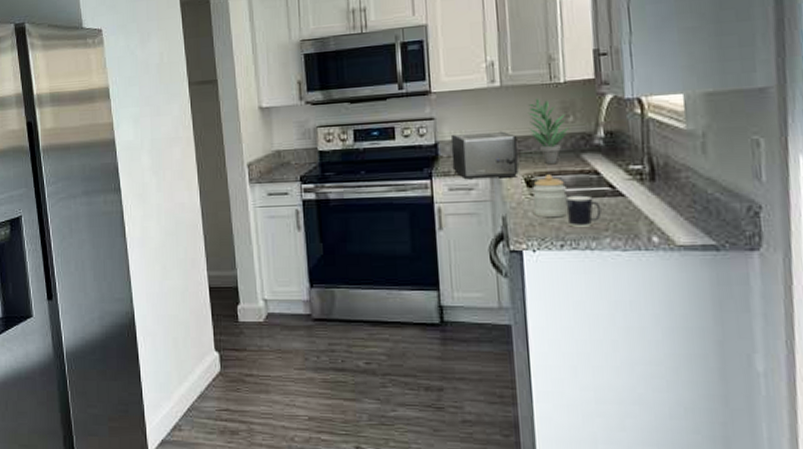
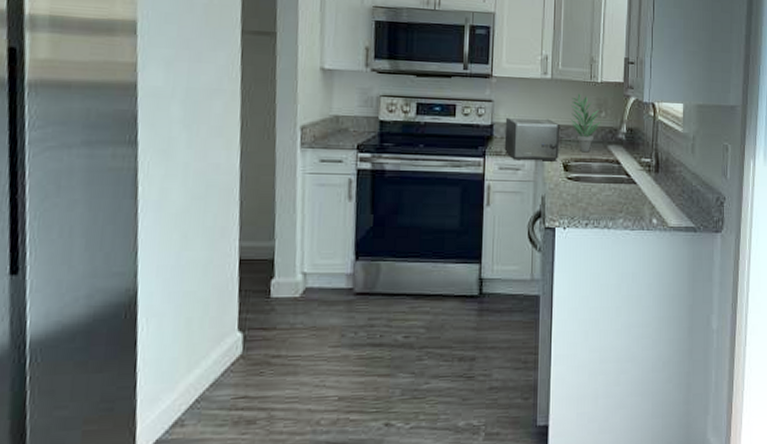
jar: present [532,174,568,218] -> none [567,161,594,200]
mug: present [565,195,602,228] -> none [592,181,619,210]

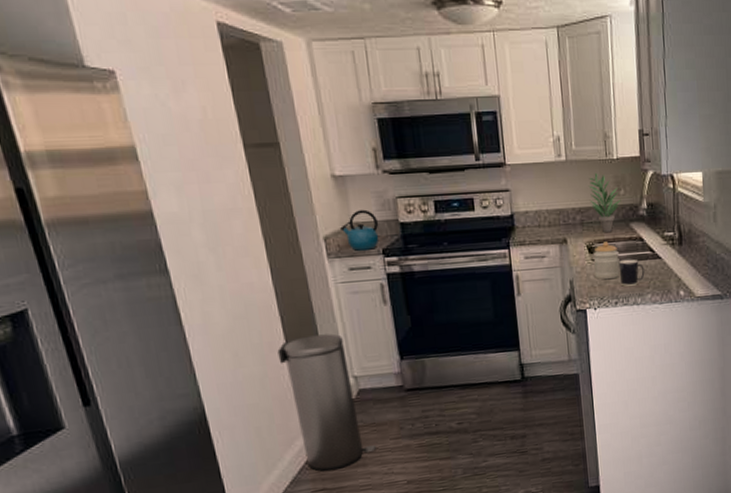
pedal bin: none [228,225,311,376] -> present [277,333,376,472]
kettle: none [319,103,359,144] -> present [340,209,379,251]
toaster: present [504,118,561,162] -> none [524,202,582,248]
jar: none [567,161,594,200] -> present [593,241,621,280]
mug: none [592,181,619,210] -> present [618,259,645,287]

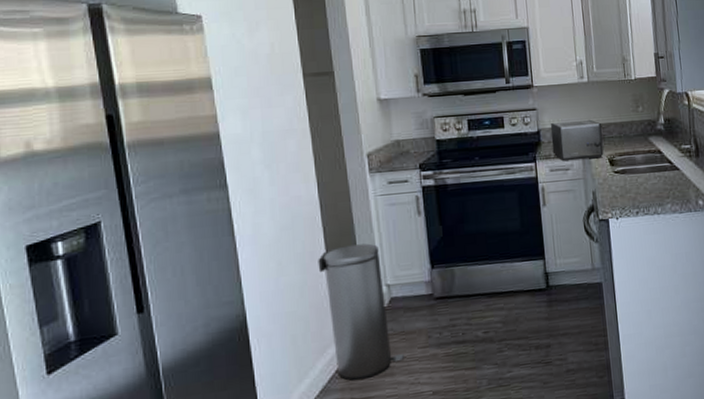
kettle: present [340,209,379,251] -> none [382,128,417,166]
toaster: none [524,202,582,248] -> present [550,119,604,162]
potted plant: present [588,172,621,232] -> none [609,92,640,146]
jar: present [593,241,621,280] -> none [614,154,641,191]
mug: present [618,259,645,287] -> none [638,170,664,198]

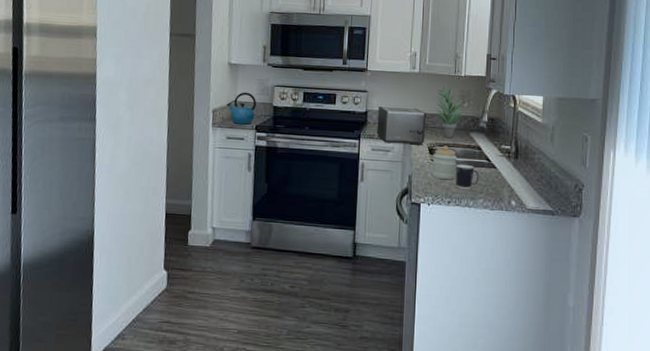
pedal bin: present [318,243,404,381] -> none [158,187,218,307]
kettle: none [382,128,417,166] -> present [227,92,257,125]
potted plant: none [609,92,640,146] -> present [436,85,464,138]
jar: none [614,154,641,191] -> present [432,146,457,180]
mug: none [638,170,664,198] -> present [455,164,479,190]

